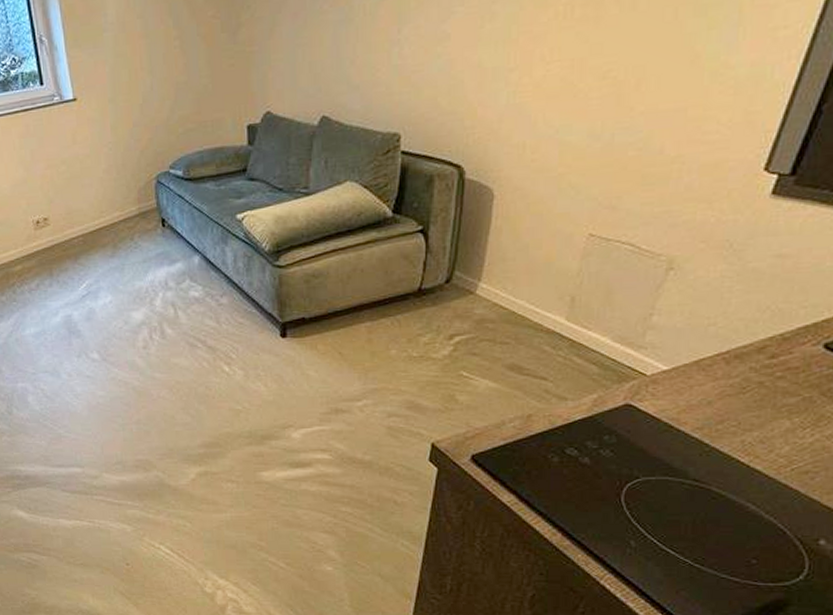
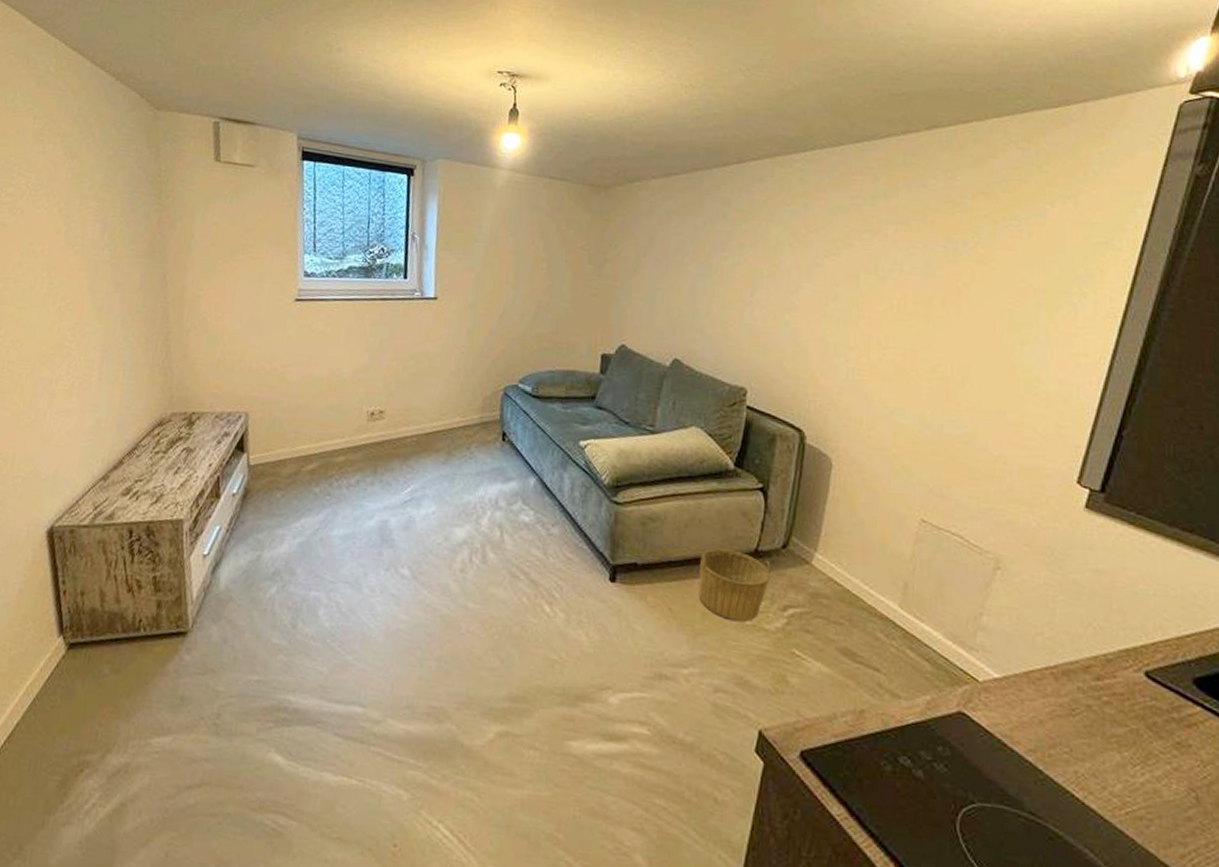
basket: none [364,292,435,355] -> present [699,548,771,622]

